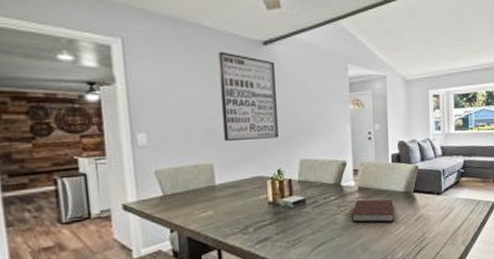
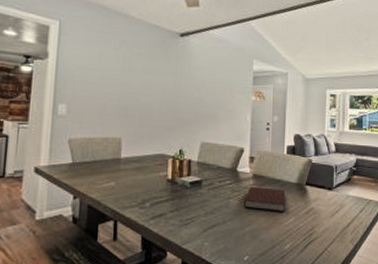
wall art: present [218,51,279,141] -> none [135,39,189,120]

